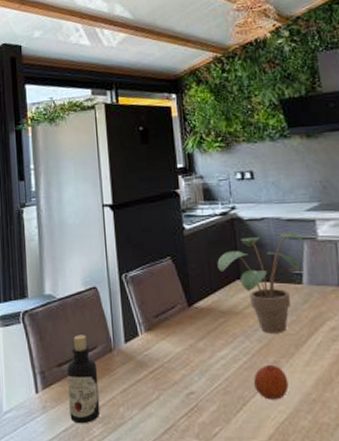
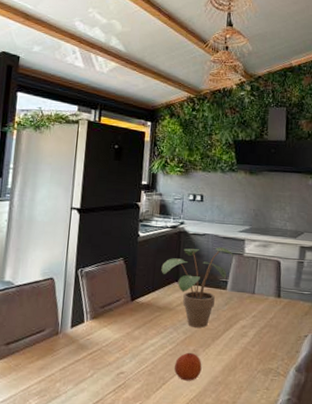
bottle: present [67,335,100,424] -> none [10,318,43,396]

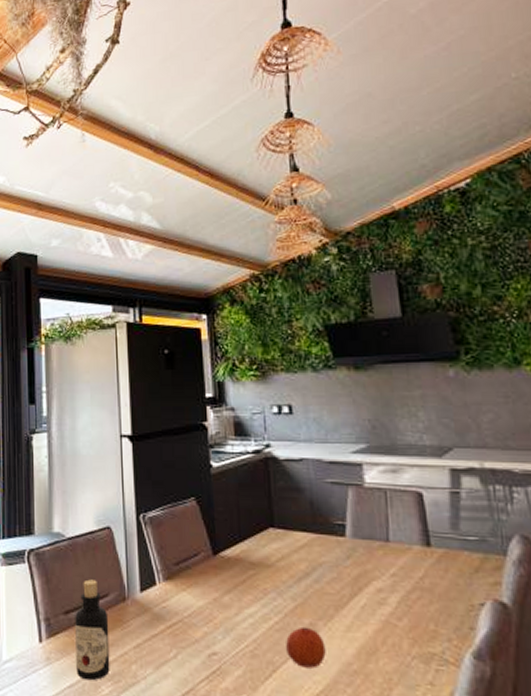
bottle: none [10,318,43,396] -> present [75,579,110,681]
potted plant: present [161,247,237,328] -> none [247,476,356,592]

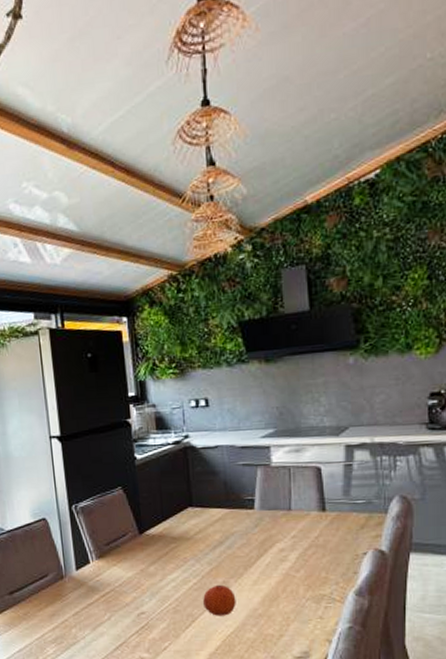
bottle: present [75,579,110,681] -> none [19,564,53,645]

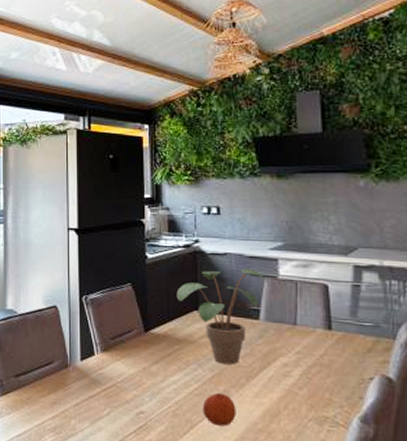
potted plant: none [169,459,264,556] -> present [176,269,270,365]

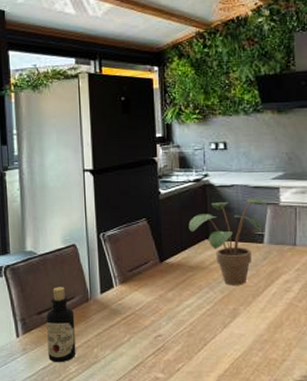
bottle: none [24,349,53,432] -> present [46,287,76,363]
fruit: present [203,392,236,427] -> none [215,311,245,341]

